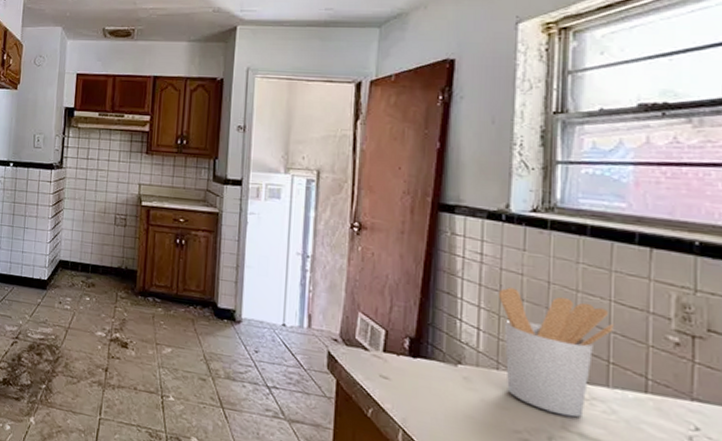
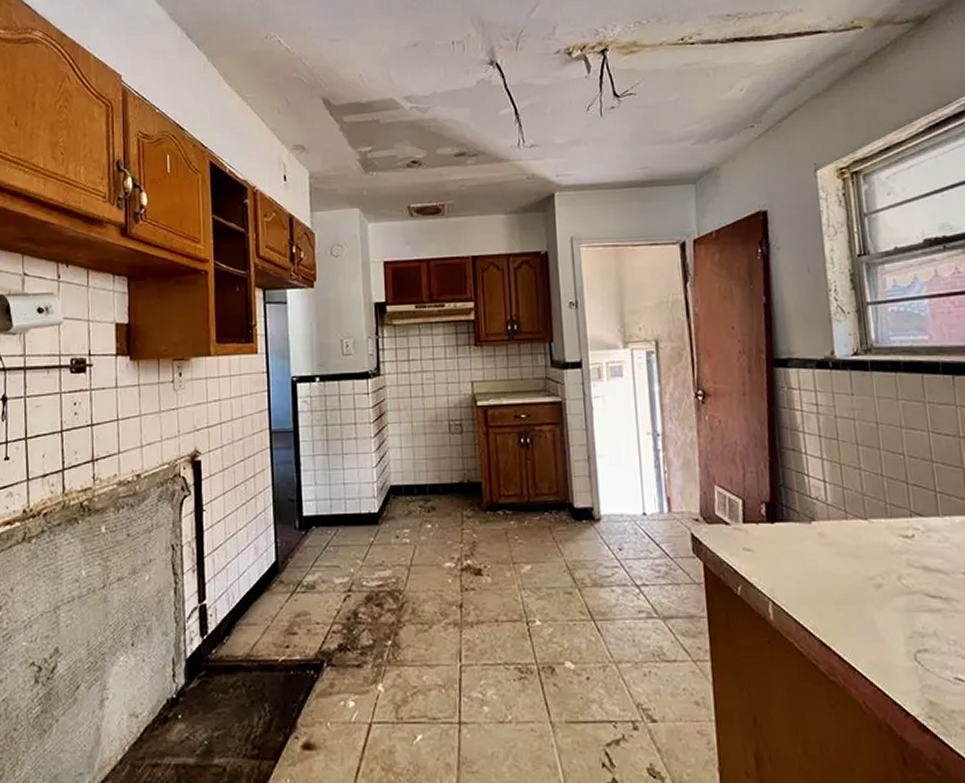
utensil holder: present [497,287,615,418] -> none [836,434,936,553]

